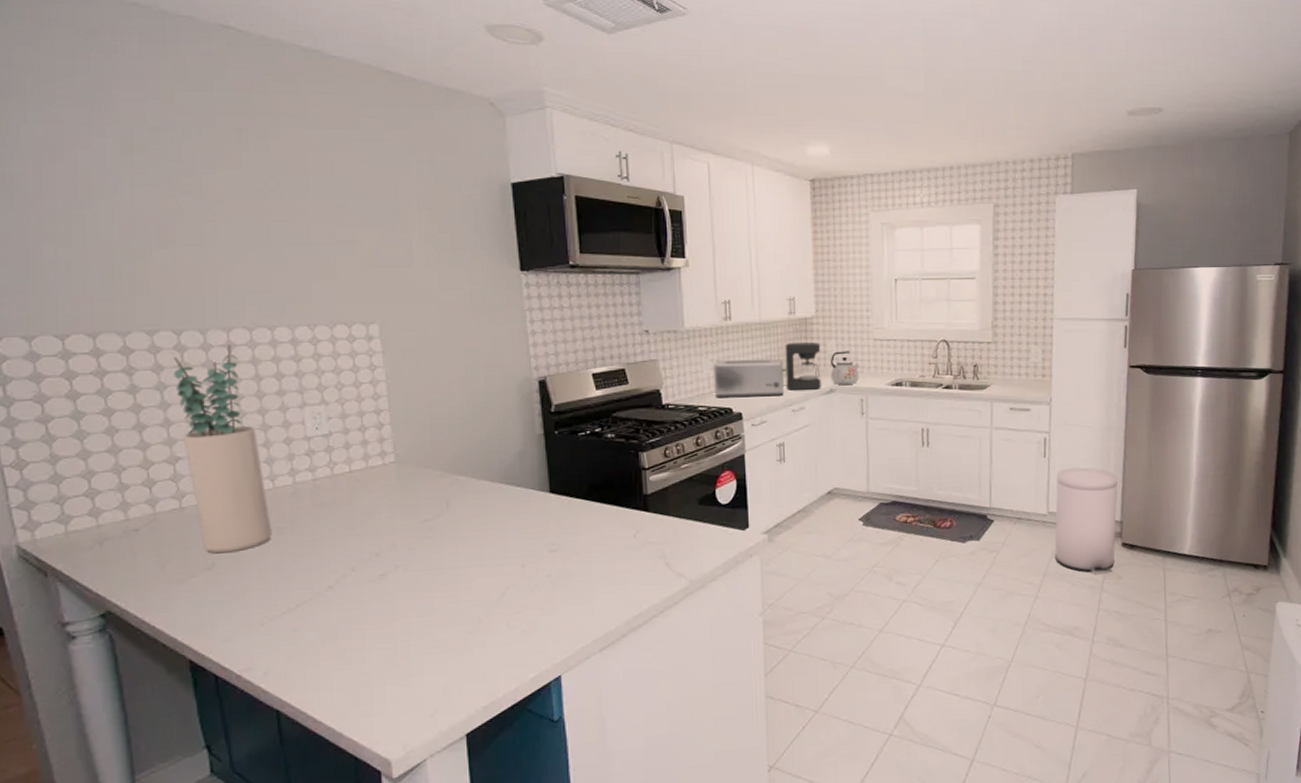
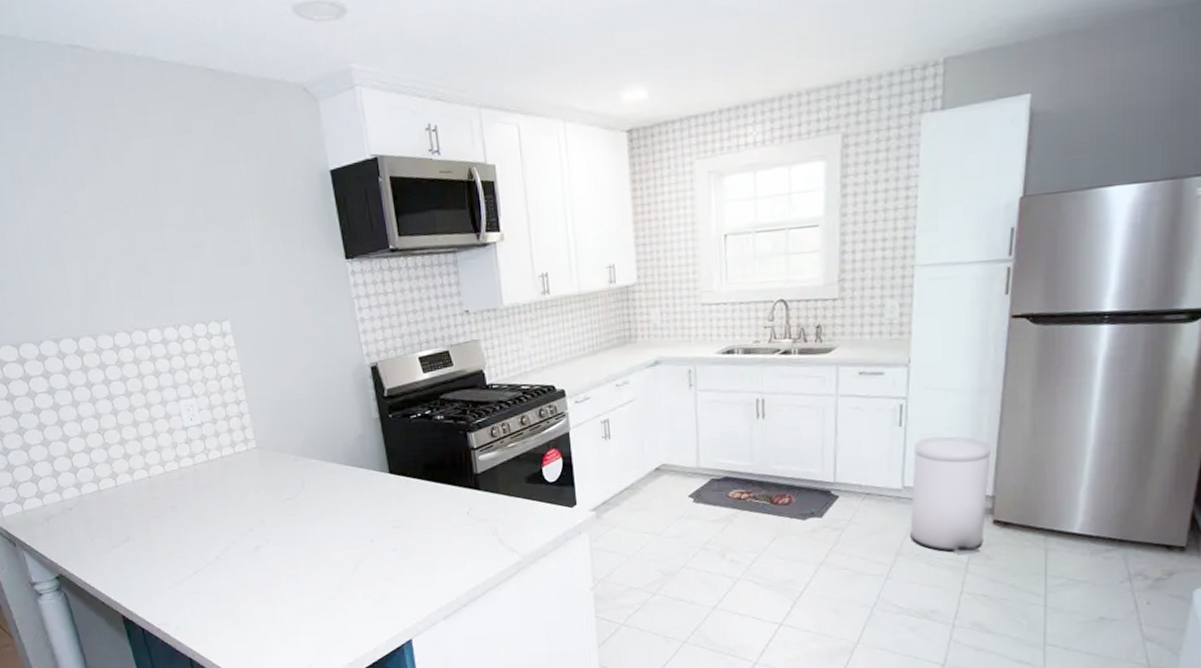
vase: present [173,345,272,554] -> none [76,347,168,529]
toaster: present [714,358,787,398] -> none [534,331,609,376]
coffee maker: present [785,342,821,391] -> none [606,312,646,365]
kettle: present [830,351,860,386] -> none [655,319,687,356]

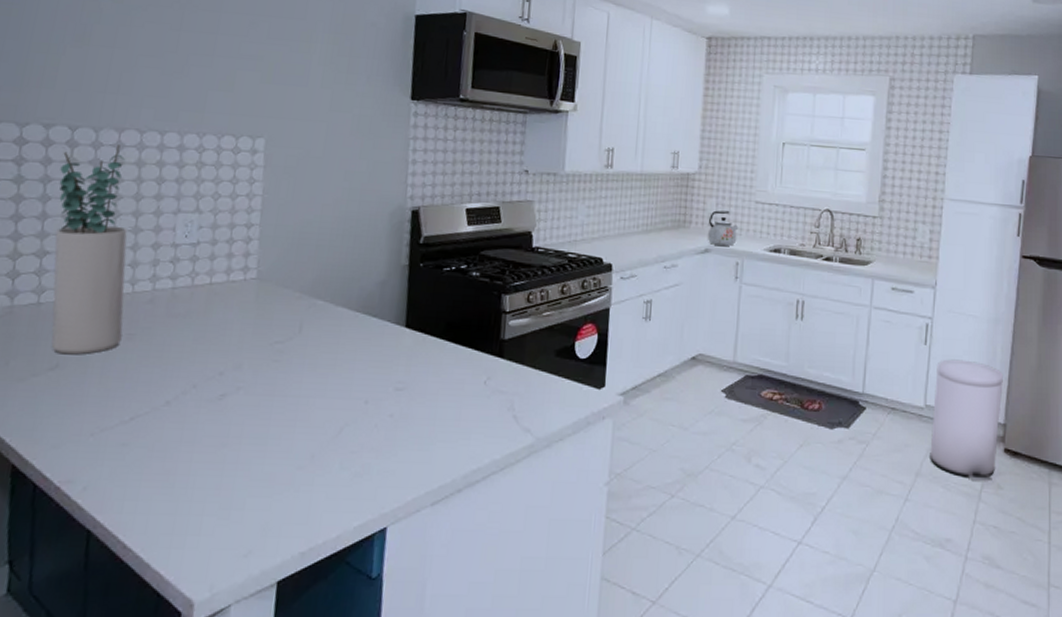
vase: none [76,347,168,529] -> present [51,145,128,355]
kettle: none [655,319,687,356] -> present [707,210,739,247]

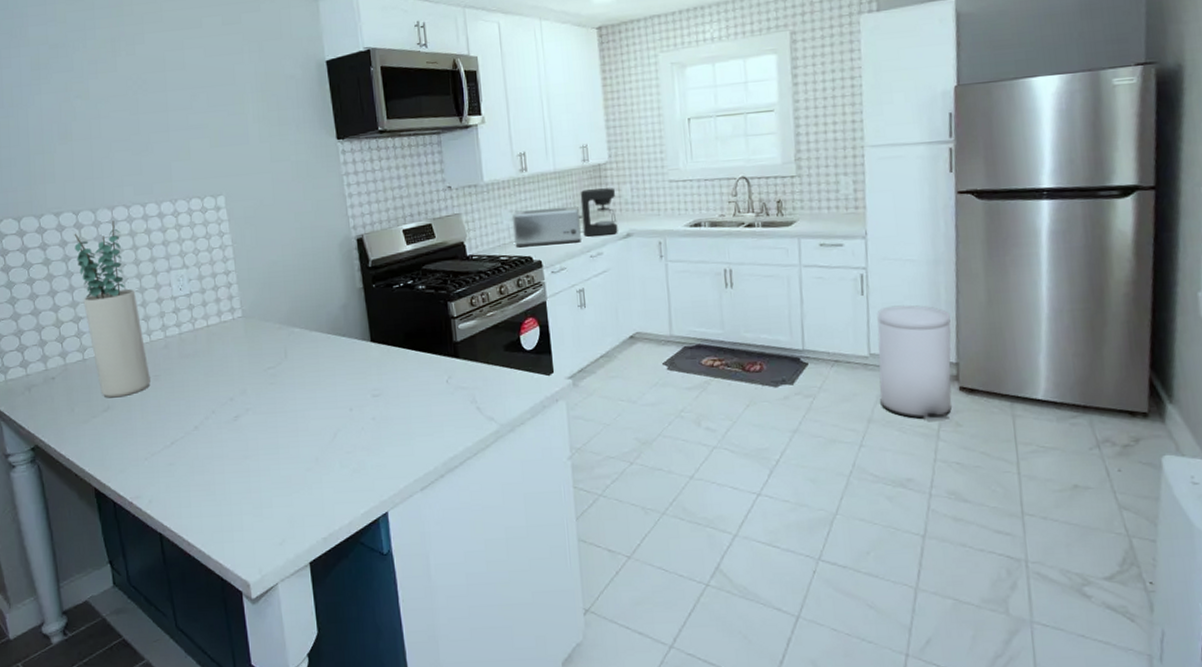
toaster: none [586,207,663,251] -> present [512,205,583,248]
coffee maker: none [660,197,701,249] -> present [580,188,618,237]
kettle: present [707,210,739,247] -> none [626,194,657,229]

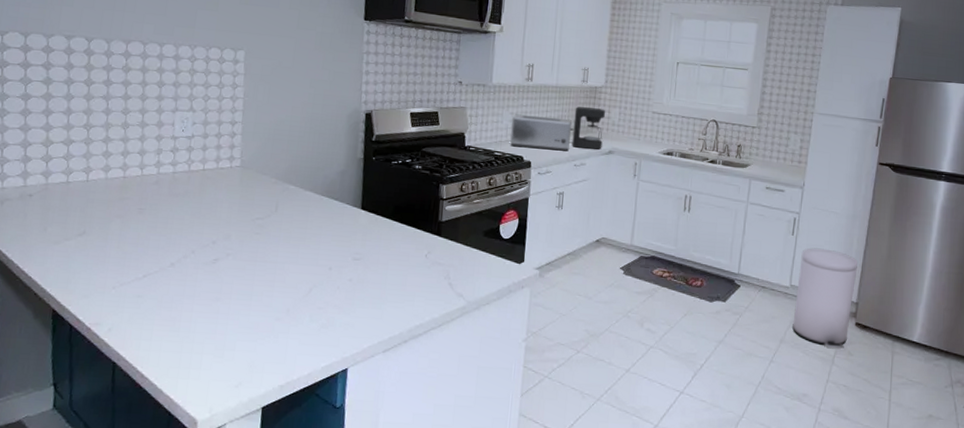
vase: present [74,221,151,398] -> none [78,54,136,224]

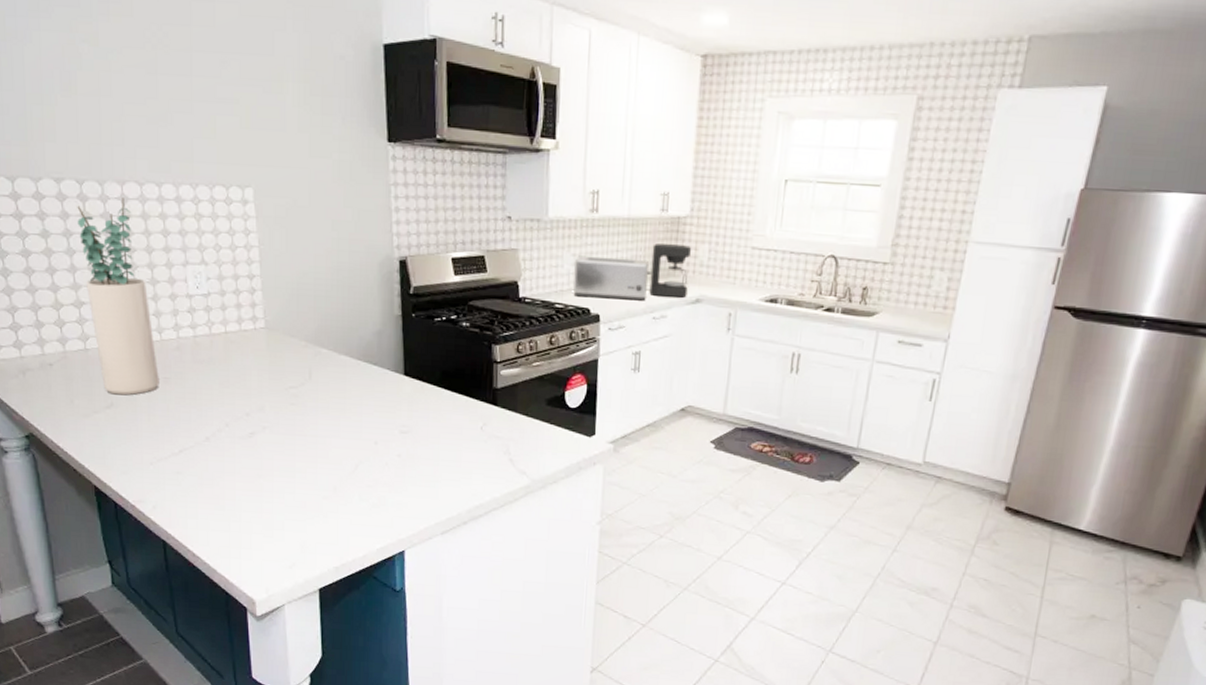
vase: none [78,54,136,224] -> present [77,198,159,396]
pedal bin: present [792,248,858,349] -> none [923,416,1014,537]

